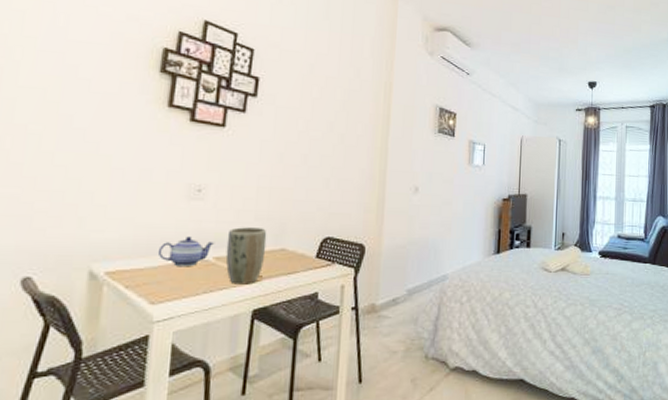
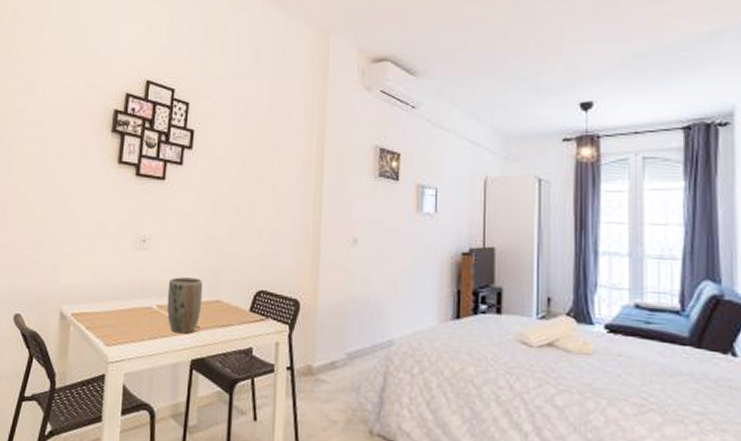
teapot: present [157,236,215,267] -> none [111,284,158,313]

